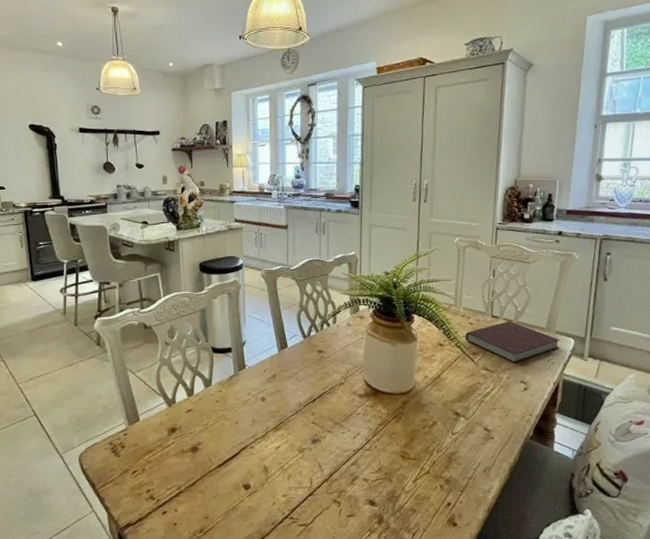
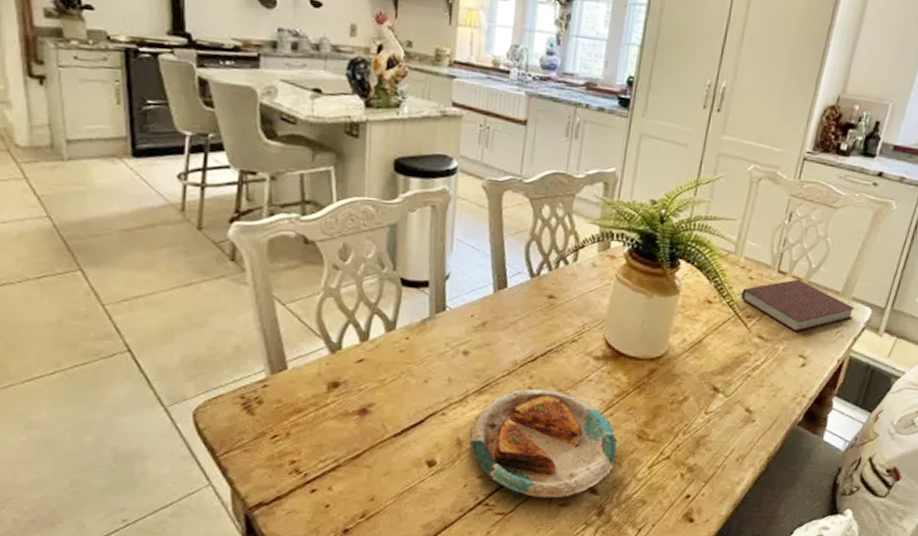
plate: none [273,423,386,511] -> present [469,388,617,499]

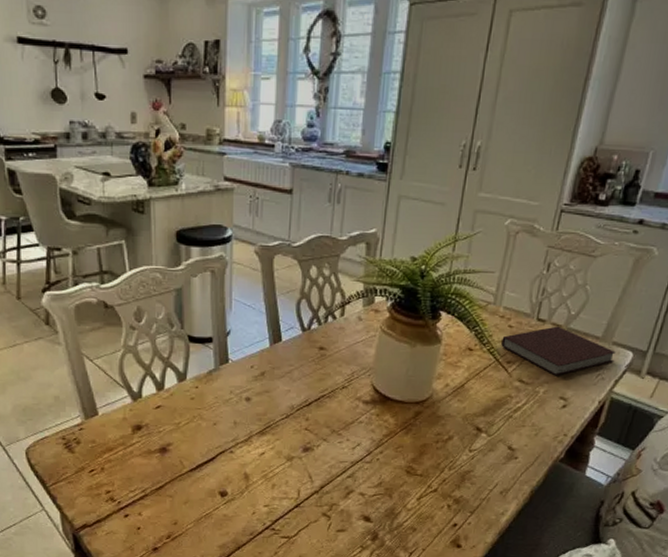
plate: present [469,388,617,499] -> none [255,430,388,525]

